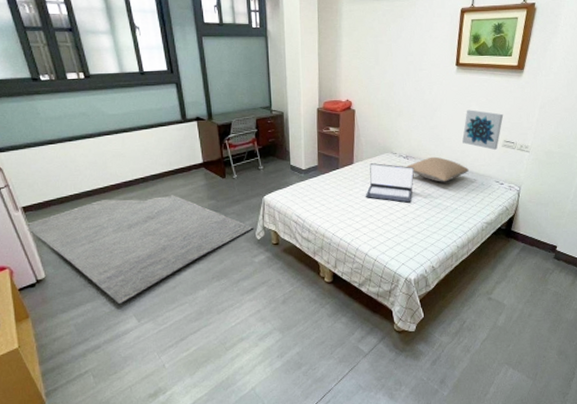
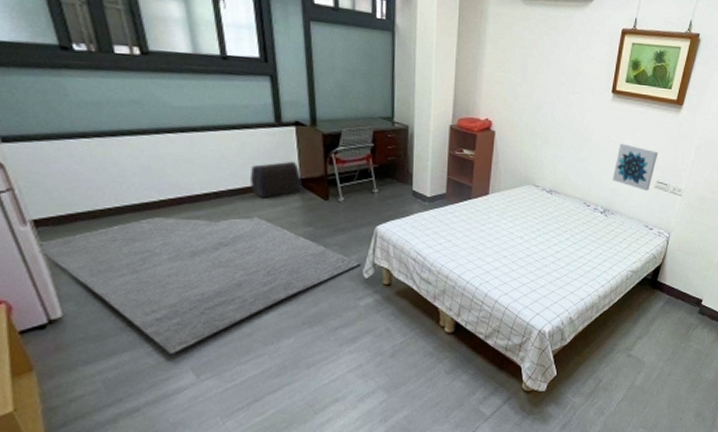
treasure chest: none [167,149,205,180] -> present [250,161,302,198]
laptop: present [365,163,415,203] -> none [499,196,559,244]
pillow: present [406,156,469,182] -> none [549,193,617,223]

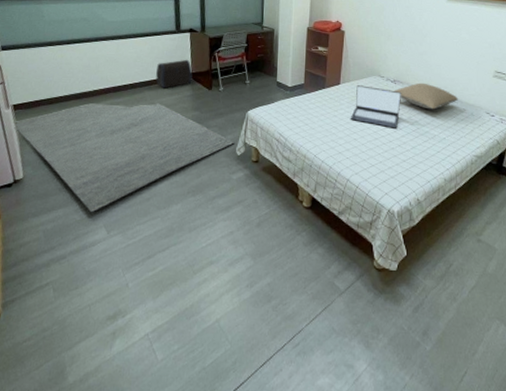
laptop: none [499,196,559,244] -> present [350,85,402,128]
pillow: none [549,193,617,223] -> present [394,82,458,110]
wall art: present [612,143,659,191] -> none [451,38,495,80]

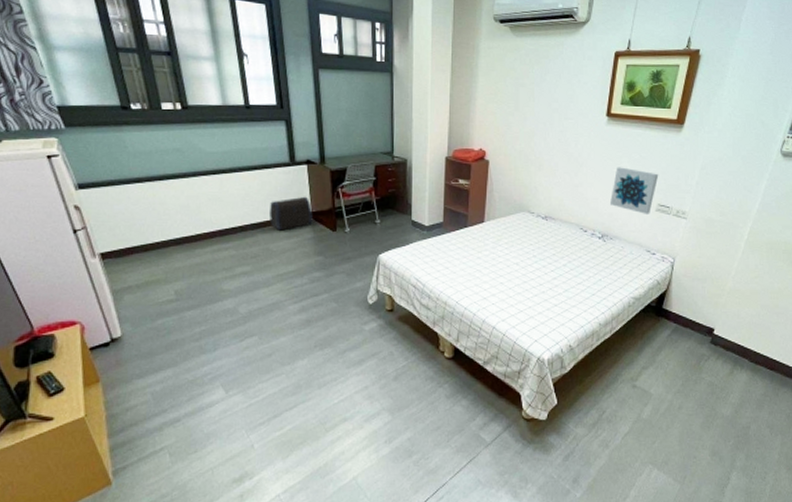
rug: present [14,103,235,213] -> none [104,248,366,372]
laptop: present [350,85,402,128] -> none [496,223,554,270]
pillow: present [394,82,458,110] -> none [545,218,616,249]
wall art: none [451,38,495,80] -> present [609,167,659,214]

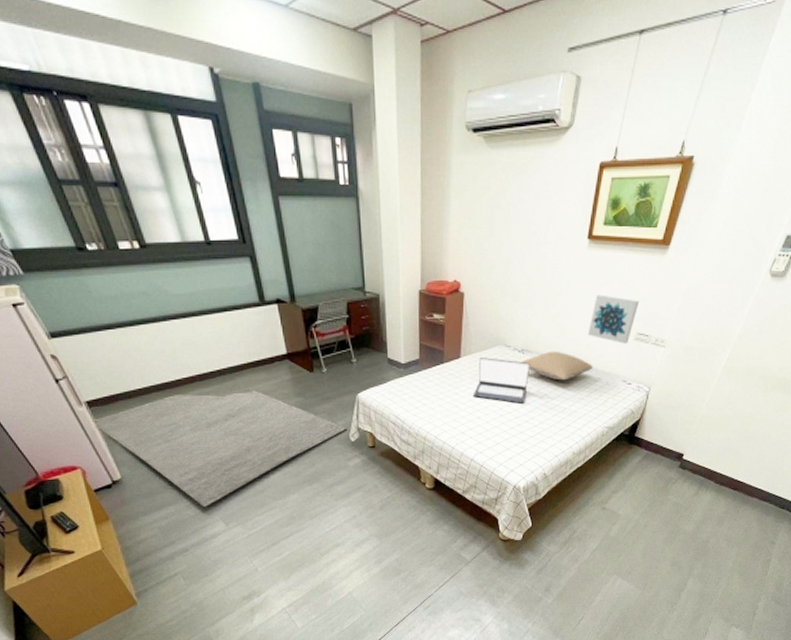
rug: none [104,248,366,372] -> present [94,390,348,508]
treasure chest: present [270,196,313,231] -> none [245,337,289,373]
laptop: none [496,223,554,270] -> present [472,357,531,404]
pillow: none [545,218,616,249] -> present [521,351,593,381]

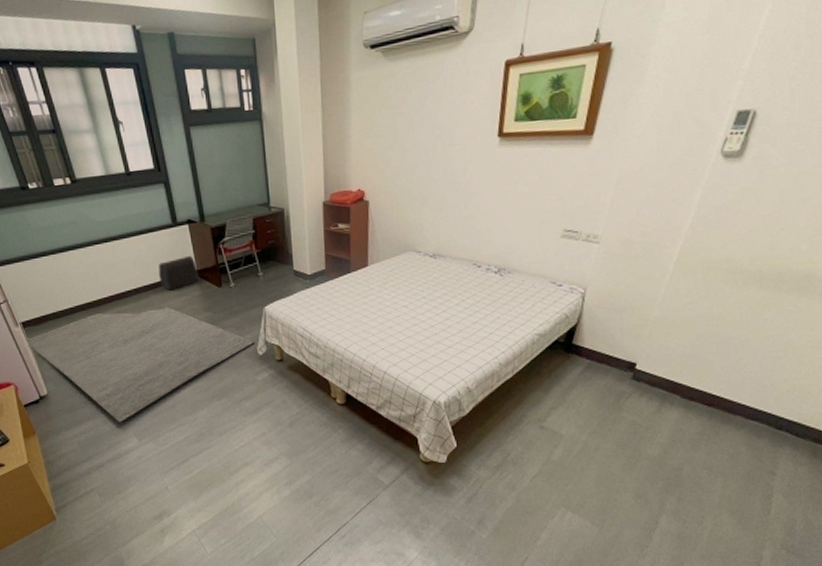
treasure chest: none [245,337,289,373] -> present [159,255,199,291]
laptop: present [472,357,531,404] -> none [382,264,444,311]
pillow: present [521,351,593,381] -> none [434,253,515,285]
wall art: present [587,294,640,344] -> none [505,192,564,242]

